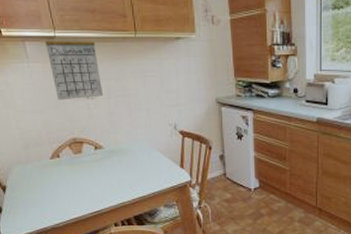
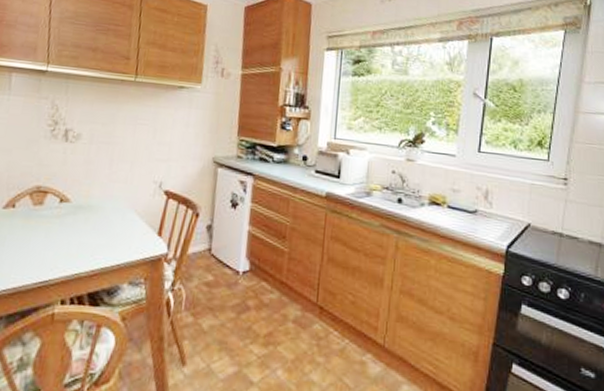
calendar: present [45,40,104,101] -> none [30,73,89,141]

